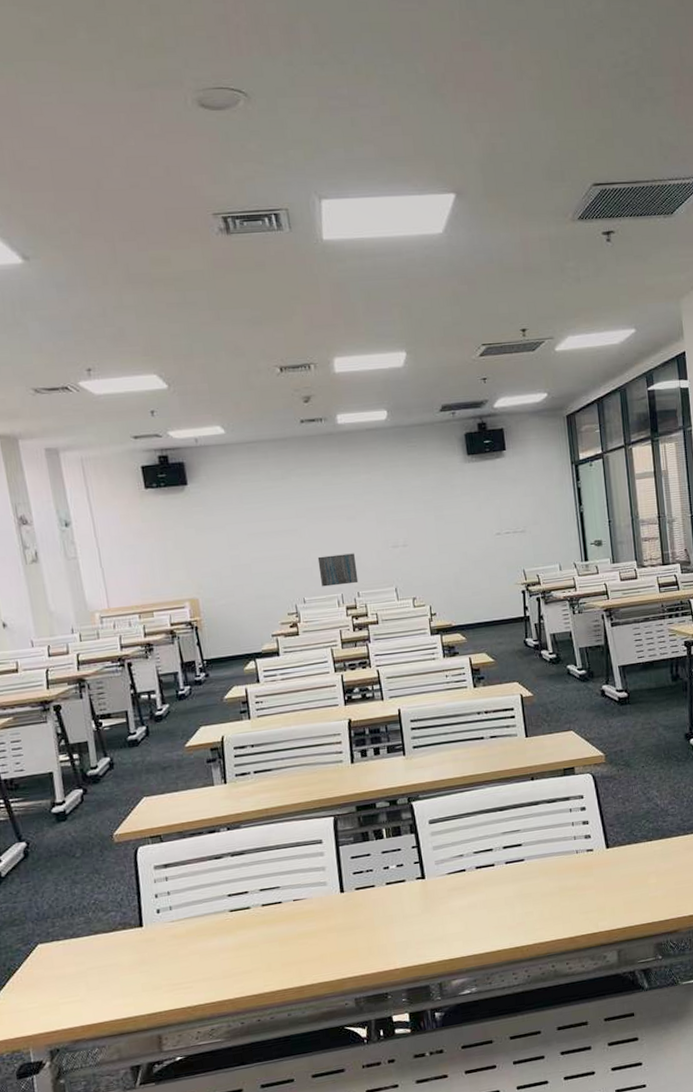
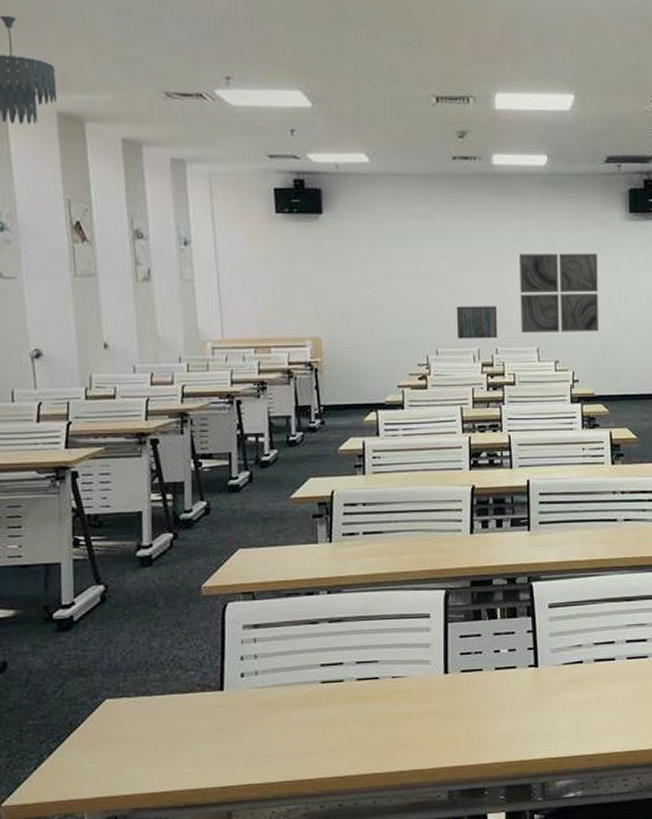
wall art: none [371,495,451,576] -> present [520,253,599,334]

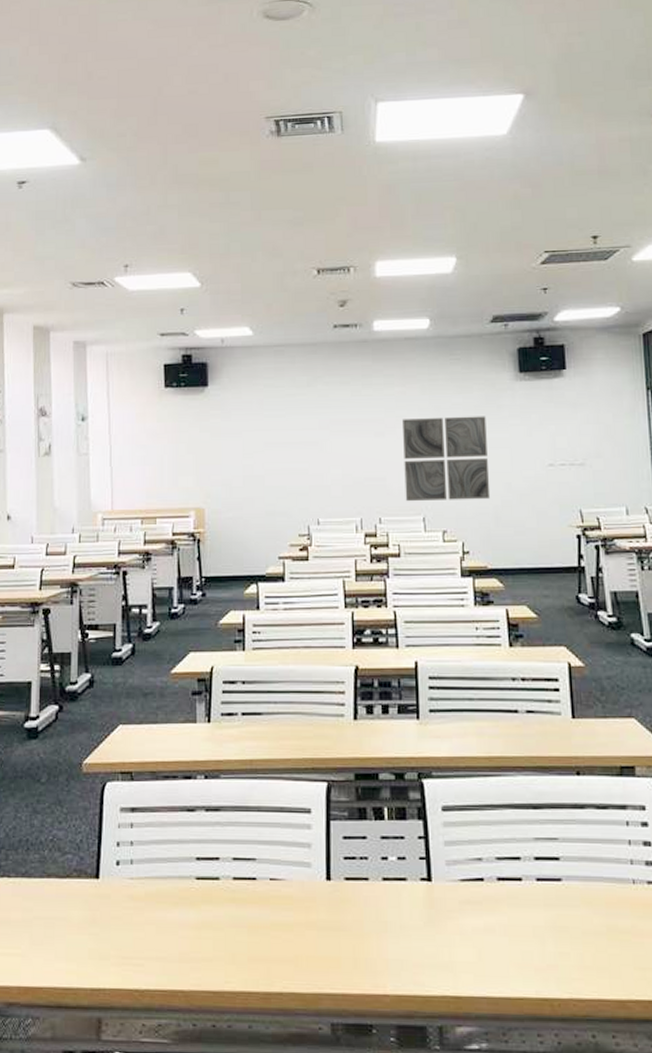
wall art: present [456,306,498,339] -> none [337,473,382,508]

